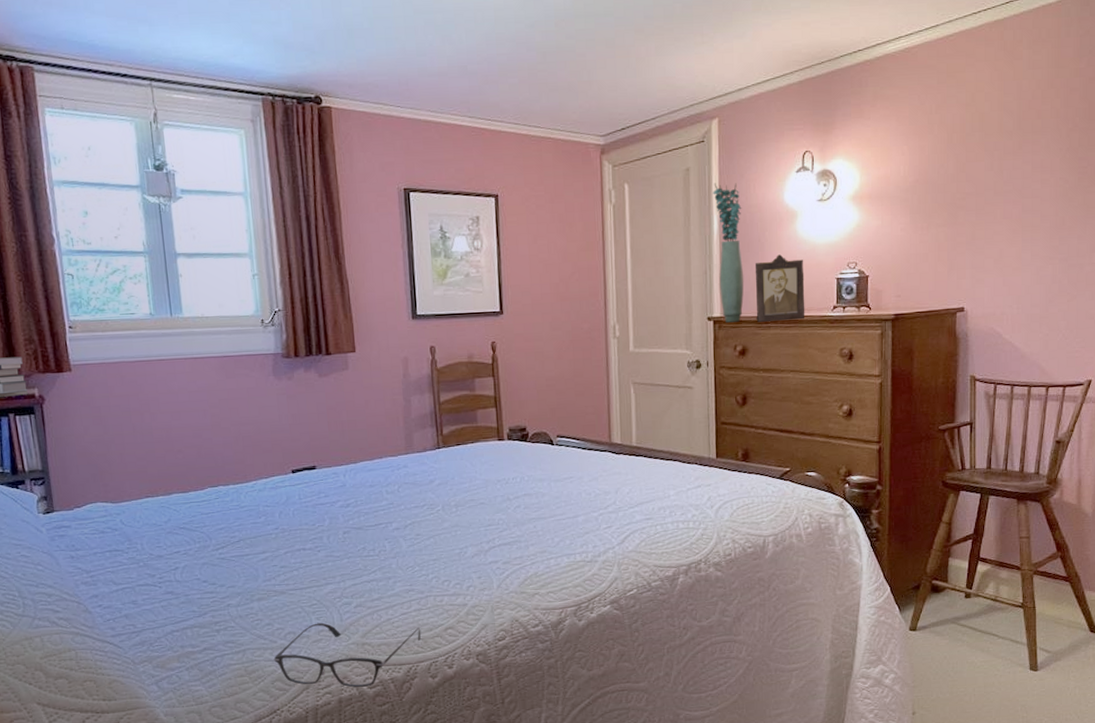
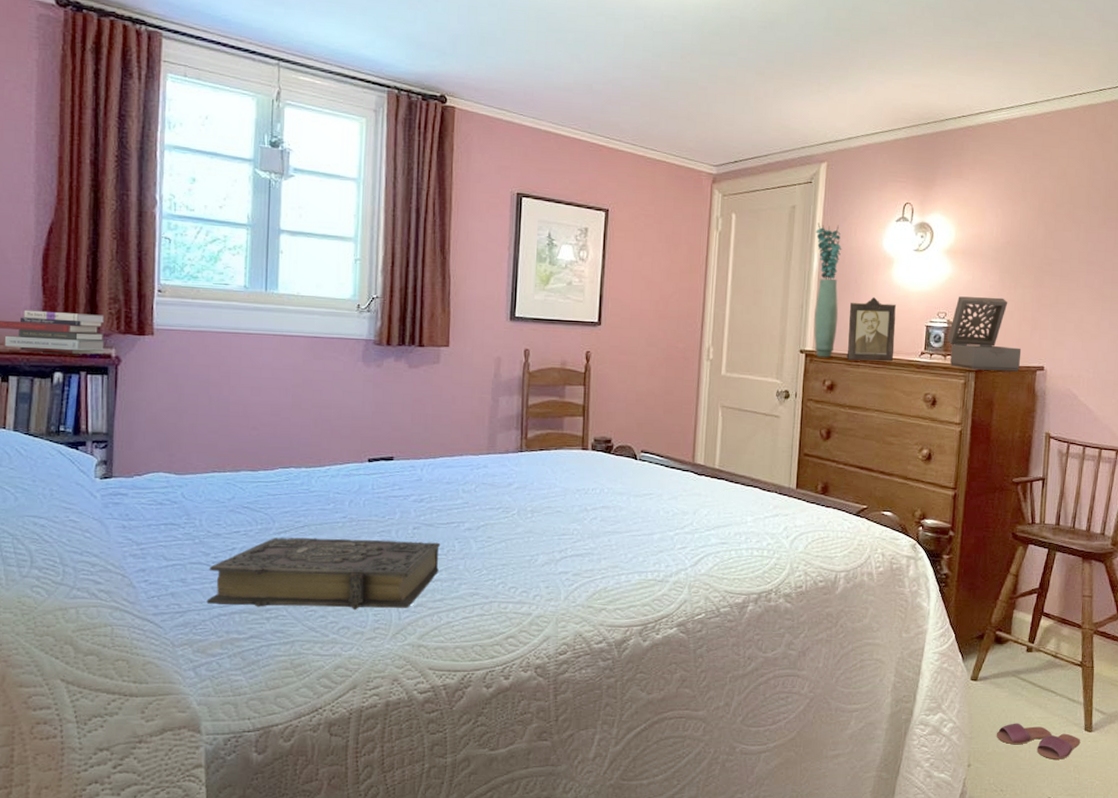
book: none [156,544,373,622] -> present [206,537,441,611]
eyeglasses: present [273,622,422,688] -> none [323,619,481,691]
jewelry box: none [860,240,939,319] -> present [947,296,1022,371]
slippers: none [940,668,1027,701] -> present [997,723,1081,759]

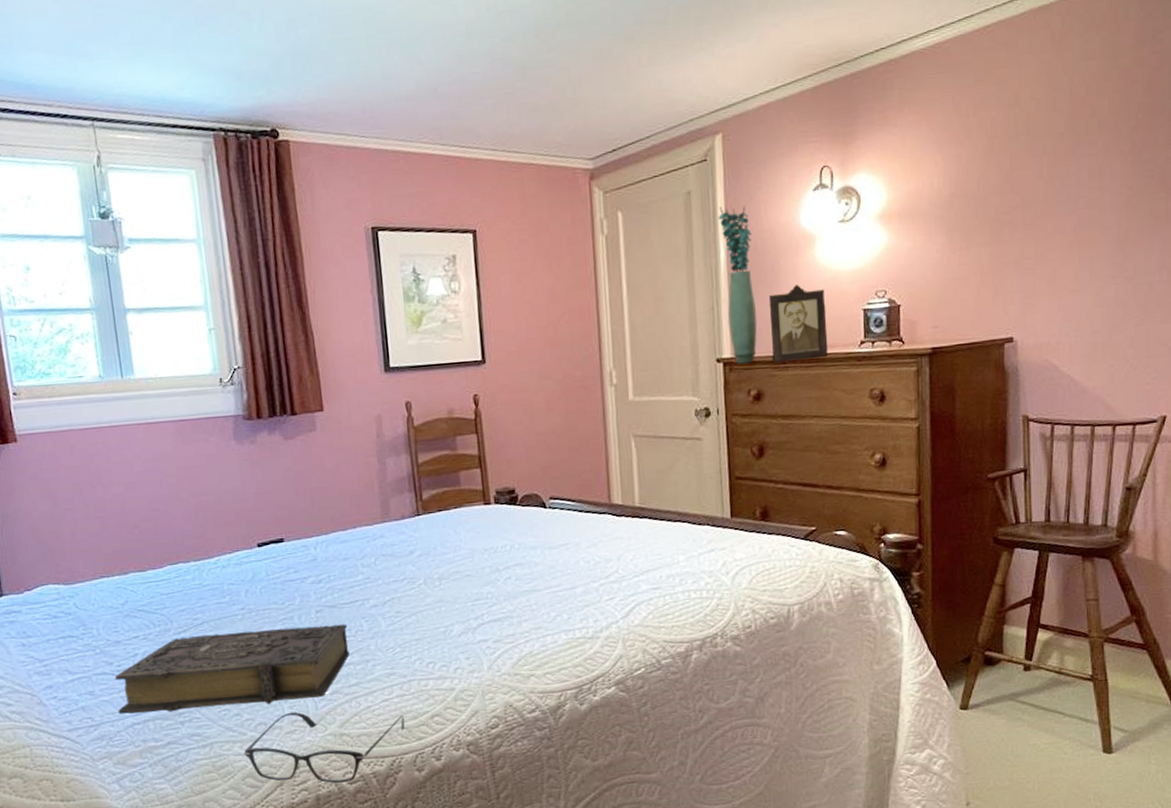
eyeglasses: none [323,619,481,691] -> present [243,712,405,783]
jewelry box: present [947,296,1022,371] -> none [891,262,983,354]
slippers: present [997,723,1081,759] -> none [997,752,1099,789]

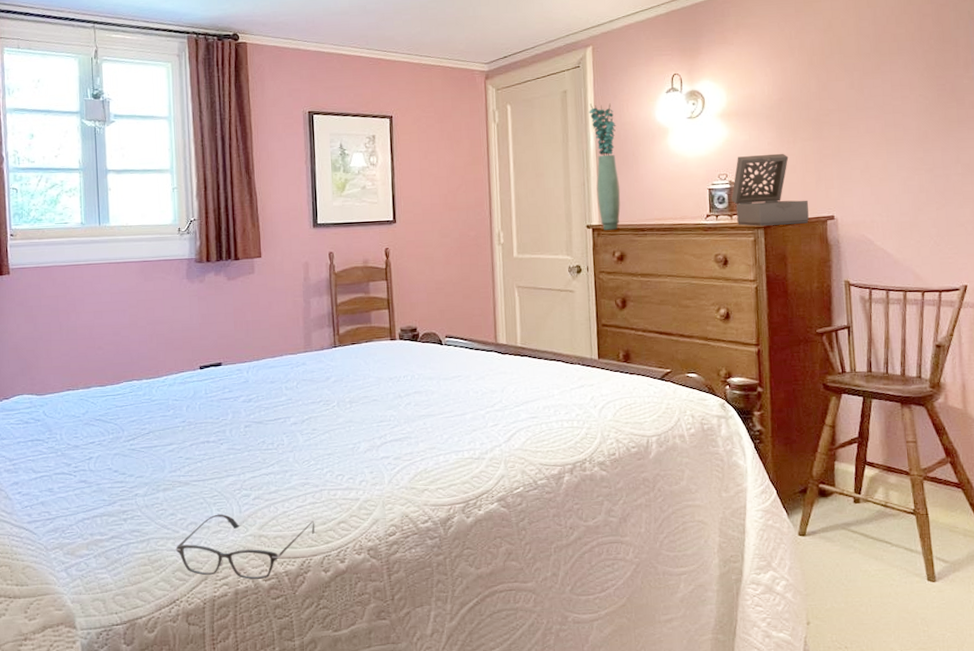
book: present [114,624,350,714] -> none [71,438,271,510]
photo frame: present [768,285,829,362] -> none [630,167,680,230]
jewelry box: none [891,262,983,354] -> present [731,153,809,227]

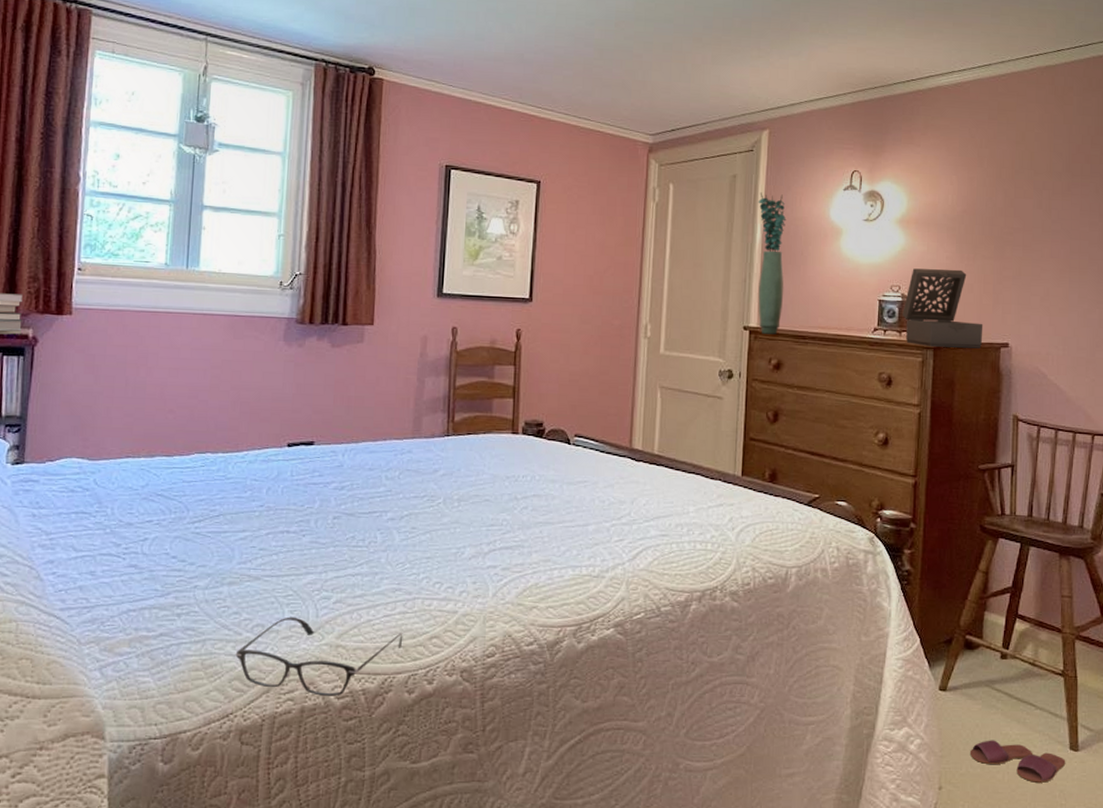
slippers: none [833,577,925,613] -> present [970,740,1066,783]

